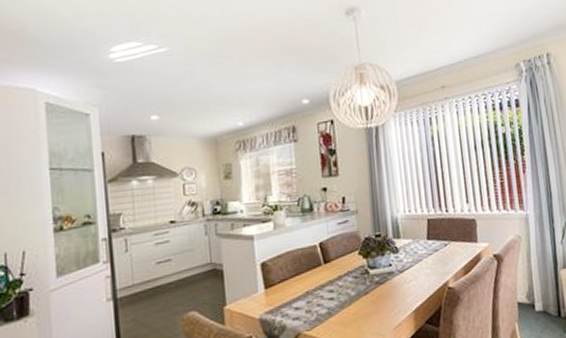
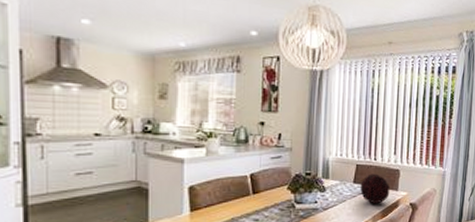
decorative orb: none [435,226,469,261] -> present [360,173,390,204]

